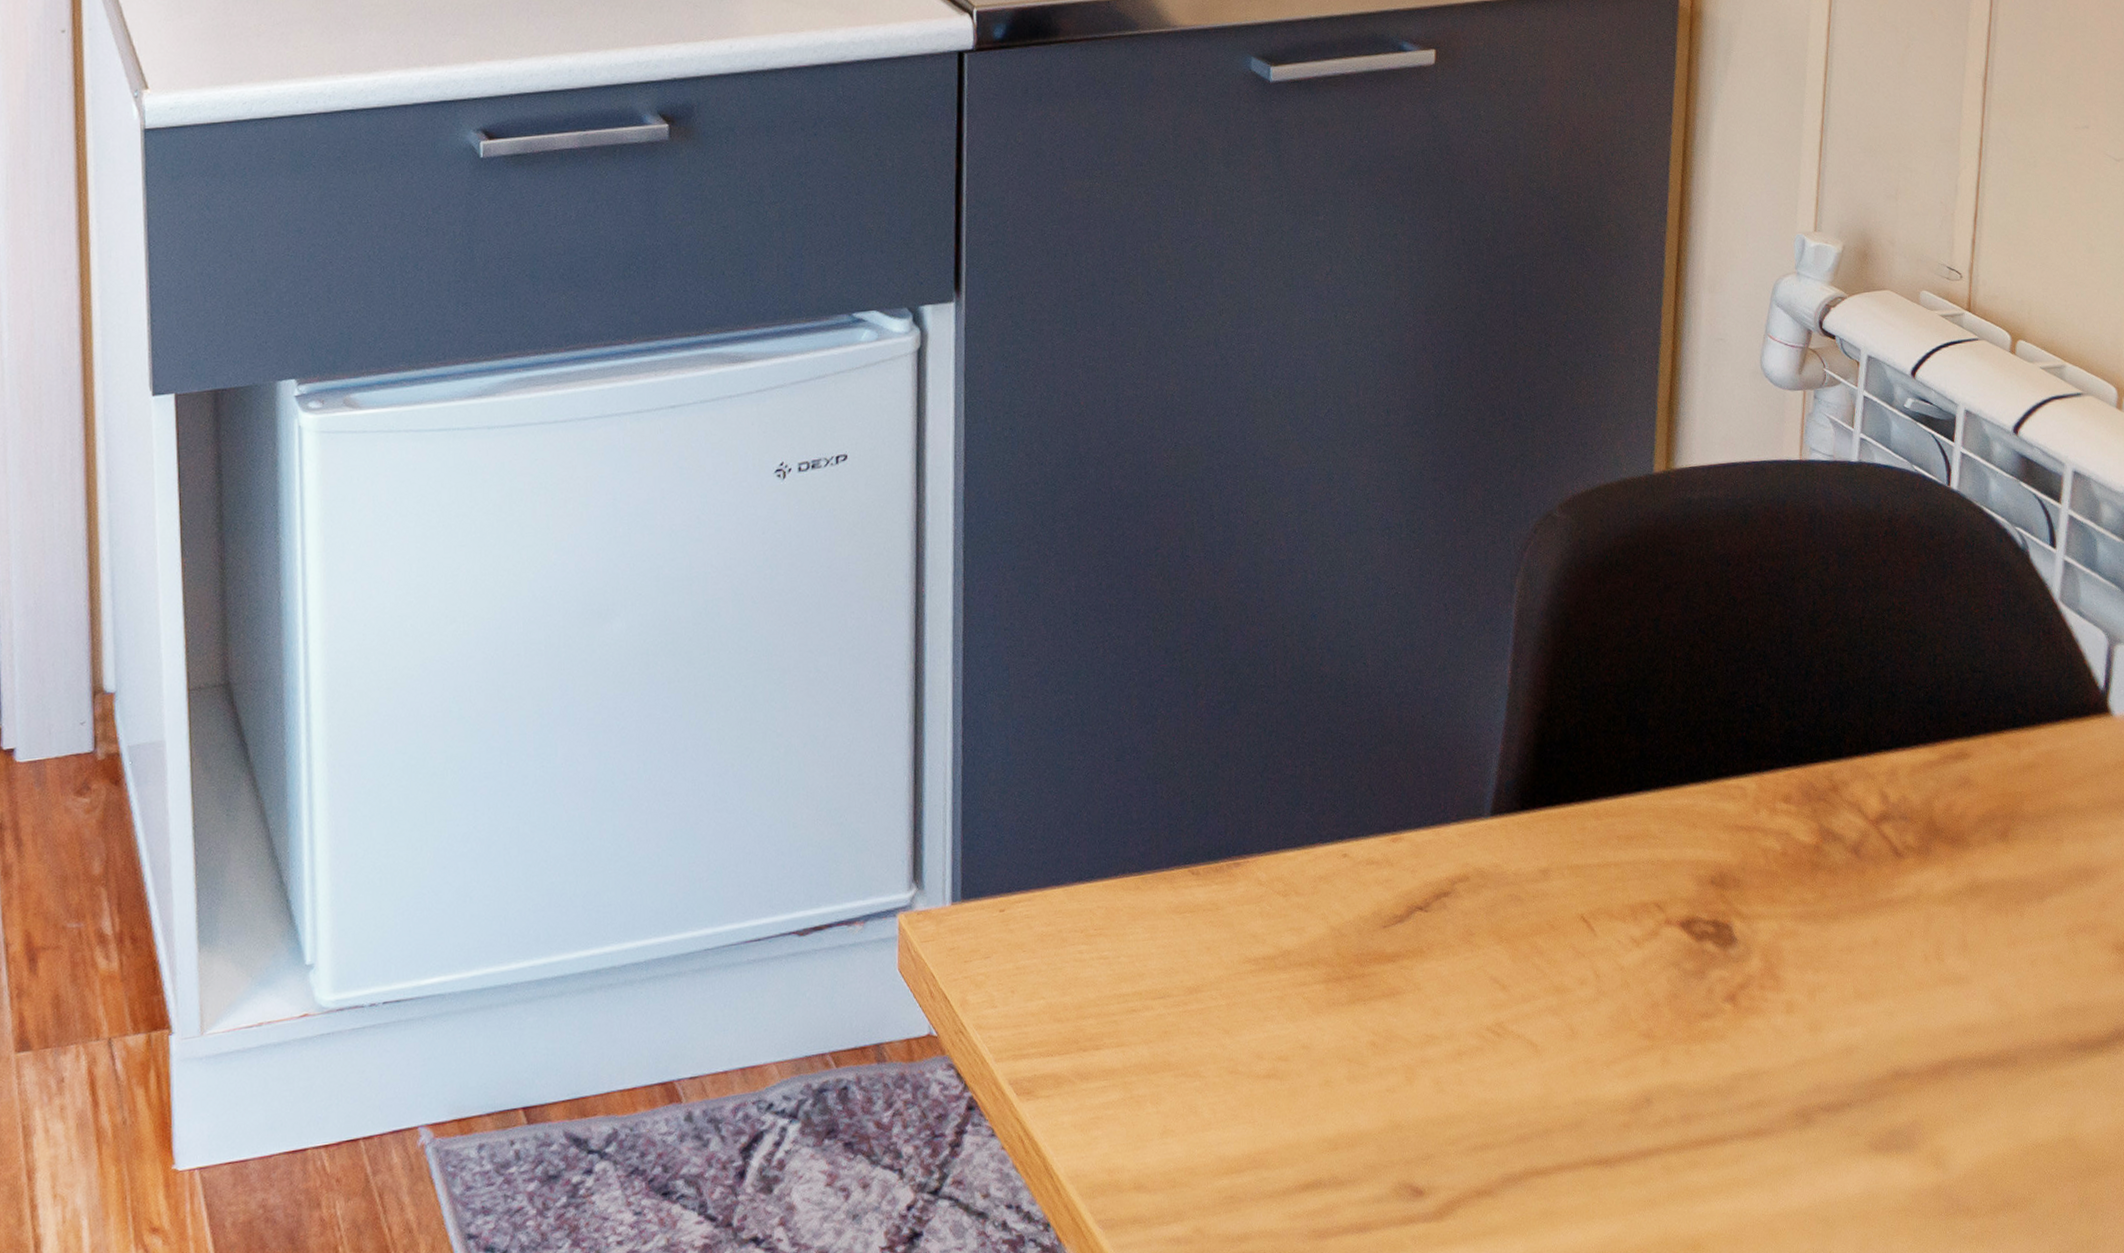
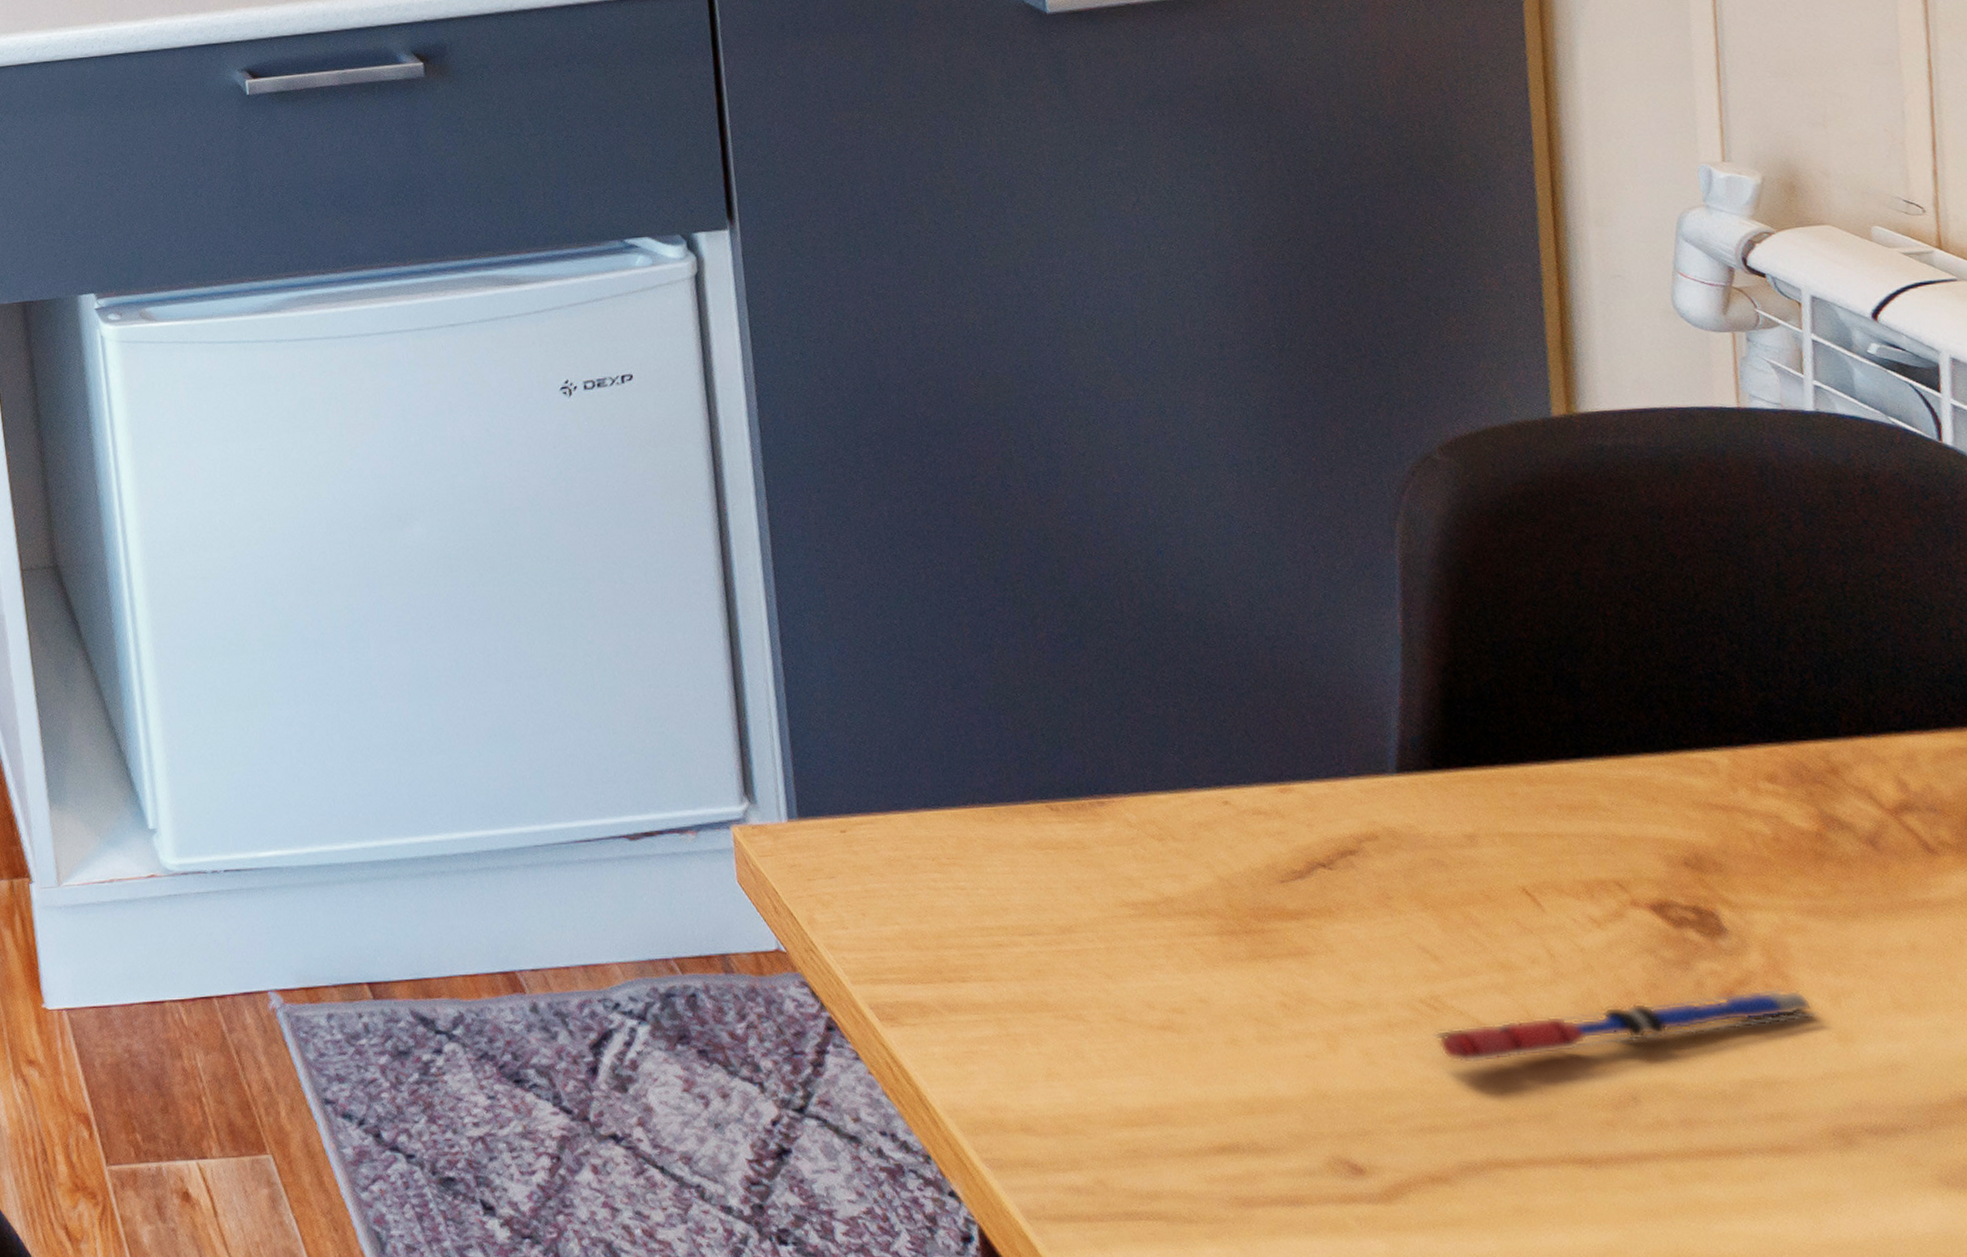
pen: none [1494,988,1799,1084] -> present [1433,987,1820,1064]

